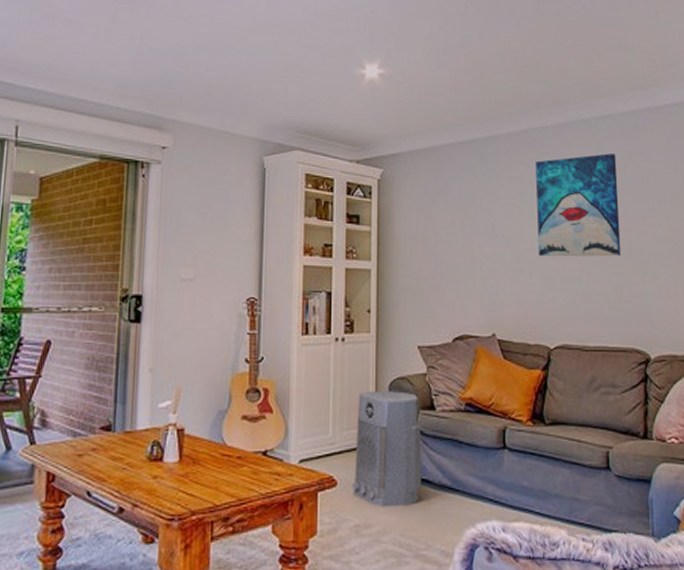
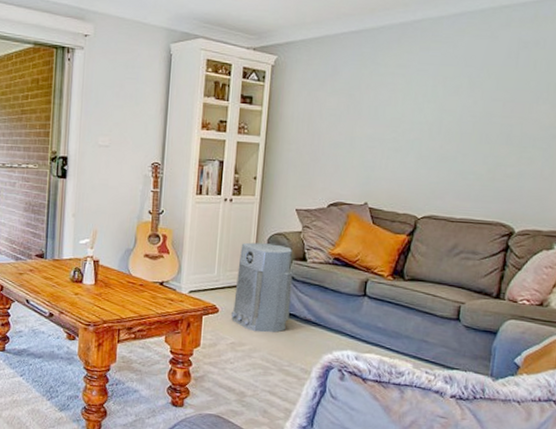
wall art: present [536,153,622,257] -> none [417,43,510,140]

